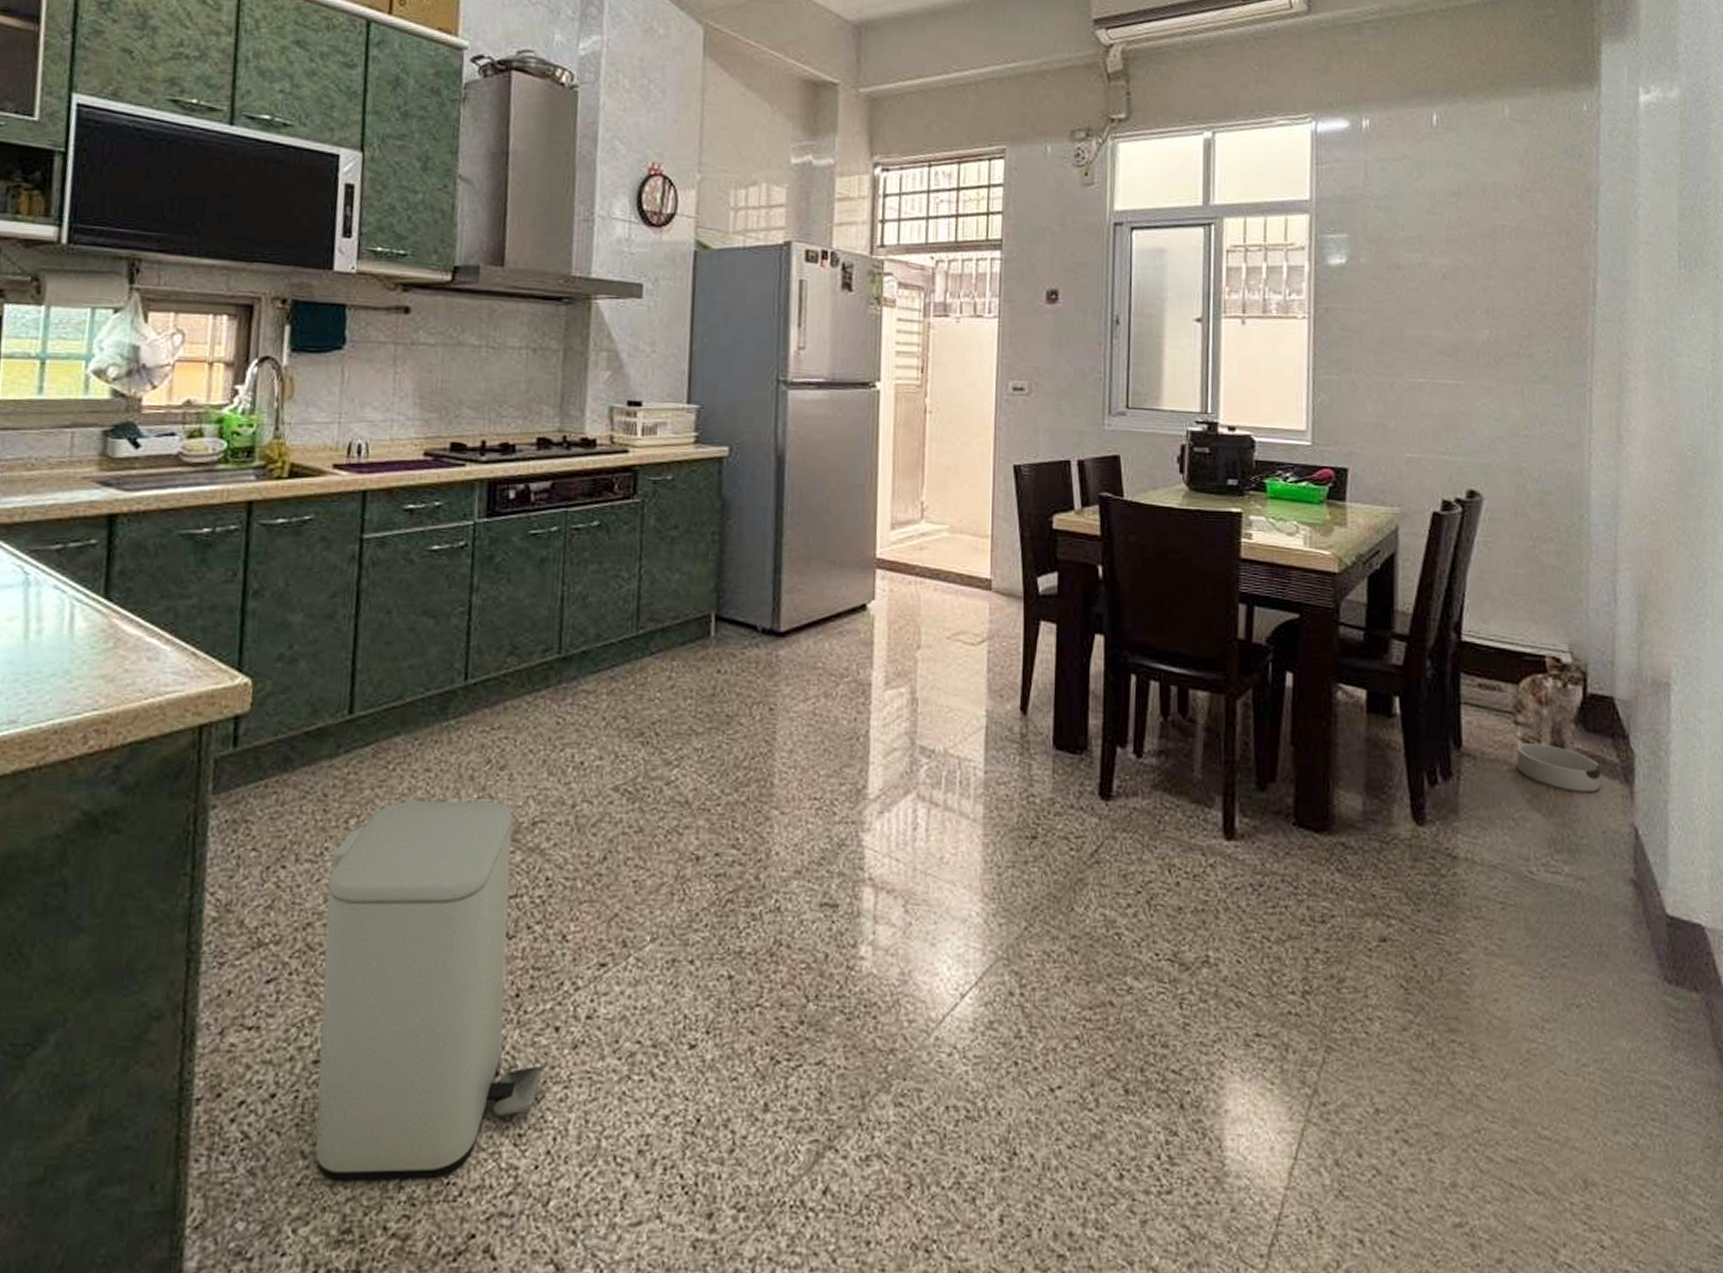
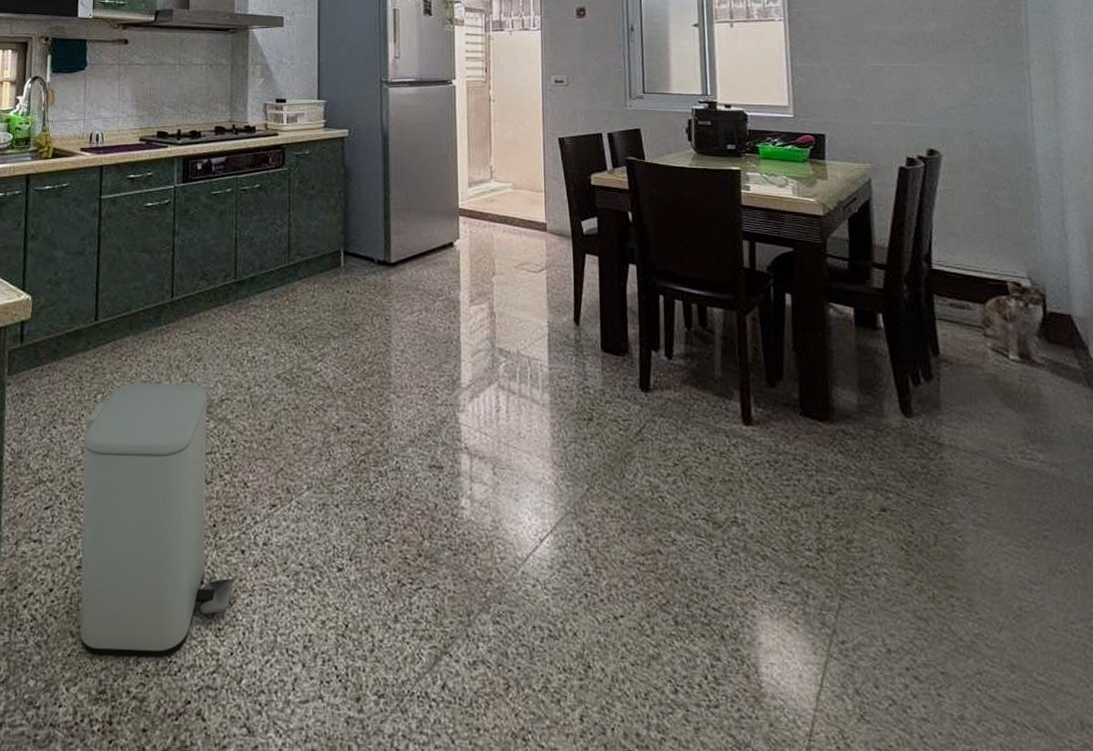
pet bowl: present [1516,743,1601,794] -> none [988,352,1067,394]

